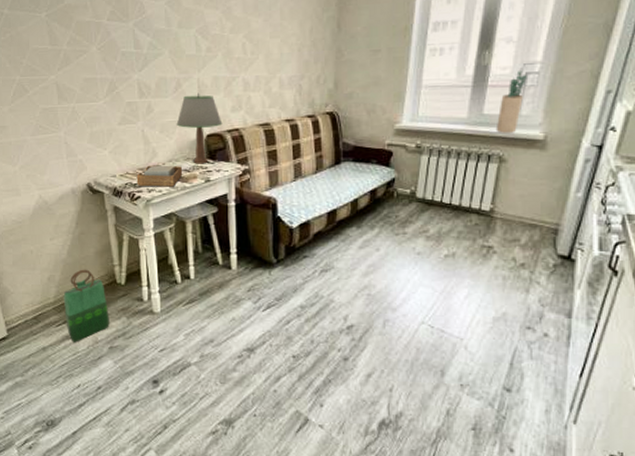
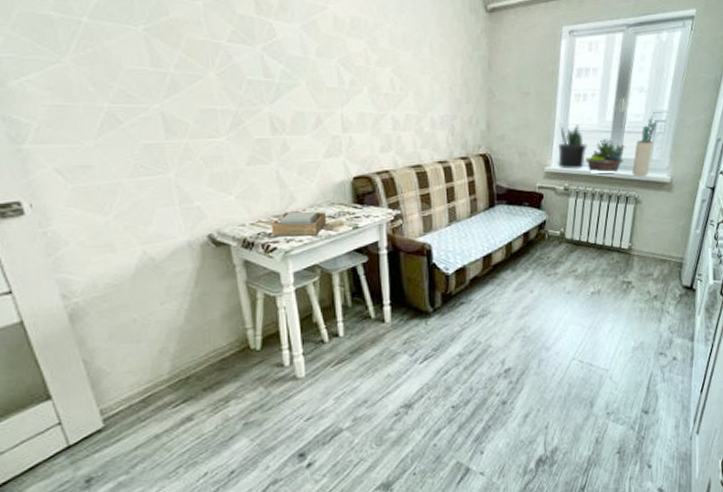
tote bag: present [63,269,109,342] -> none [181,336,243,424]
table lamp: present [176,92,223,164] -> none [317,130,371,210]
planter: none [408,80,444,127] -> present [557,123,588,170]
succulent planter: none [439,93,489,130] -> present [584,138,626,173]

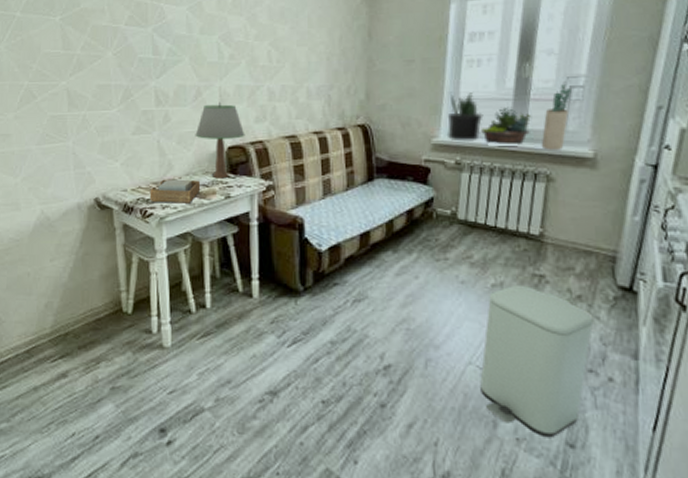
table lamp: none [317,130,371,210] -> present [195,101,245,179]
pedal bin: none [581,290,665,408] -> present [480,284,594,437]

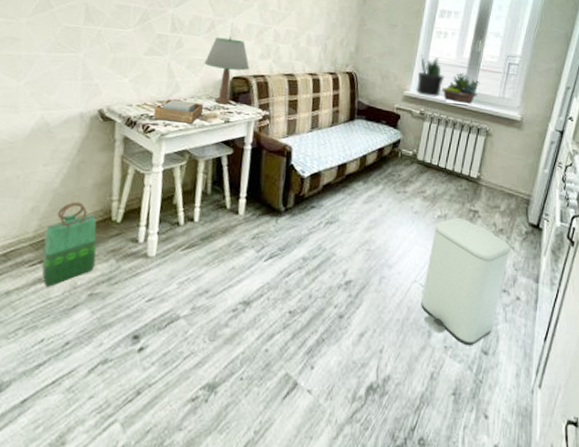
tote bag: none [61,295,113,382] -> present [41,201,97,287]
vase: present [541,81,572,151] -> none [484,59,510,113]

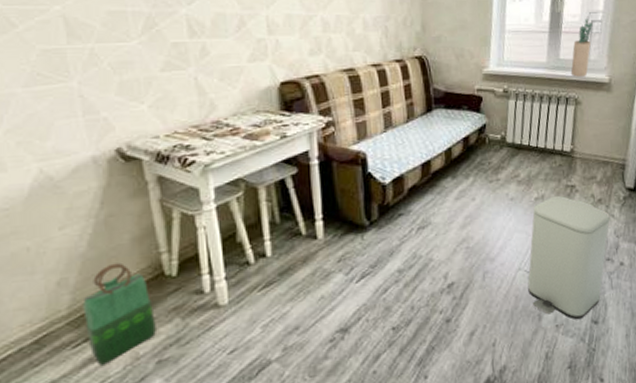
napkin holder: present [153,99,204,124] -> none [189,120,252,149]
table lamp: present [204,36,250,105] -> none [240,32,299,118]
planter: present [415,55,445,98] -> none [495,24,525,71]
succulent planter: present [441,73,480,105] -> none [523,38,564,74]
vase: none [484,59,510,113] -> present [570,16,593,78]

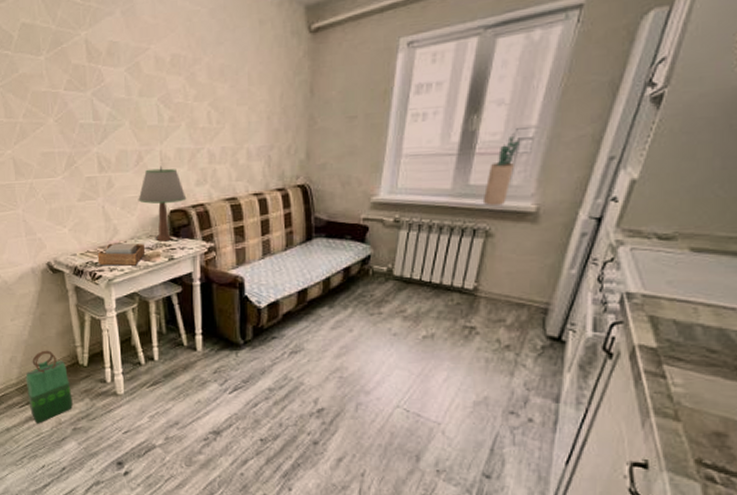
napkin holder: none [189,120,252,149] -> present [97,243,146,266]
table lamp: none [240,32,299,118] -> present [138,165,187,242]
pedal bin: present [528,195,610,319] -> none [406,336,520,469]

